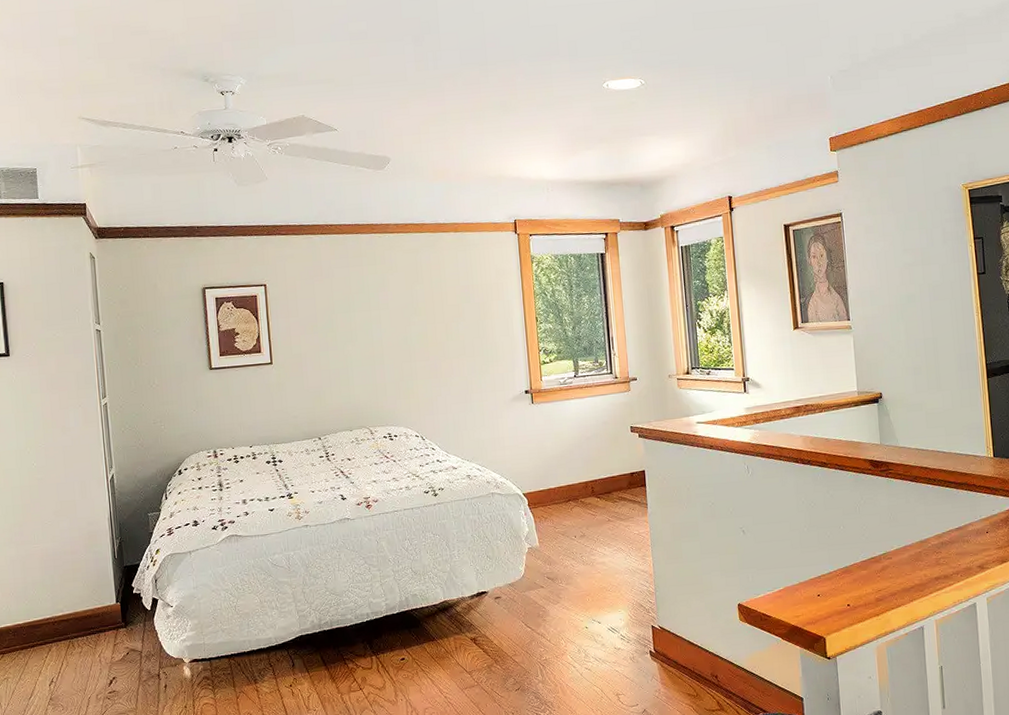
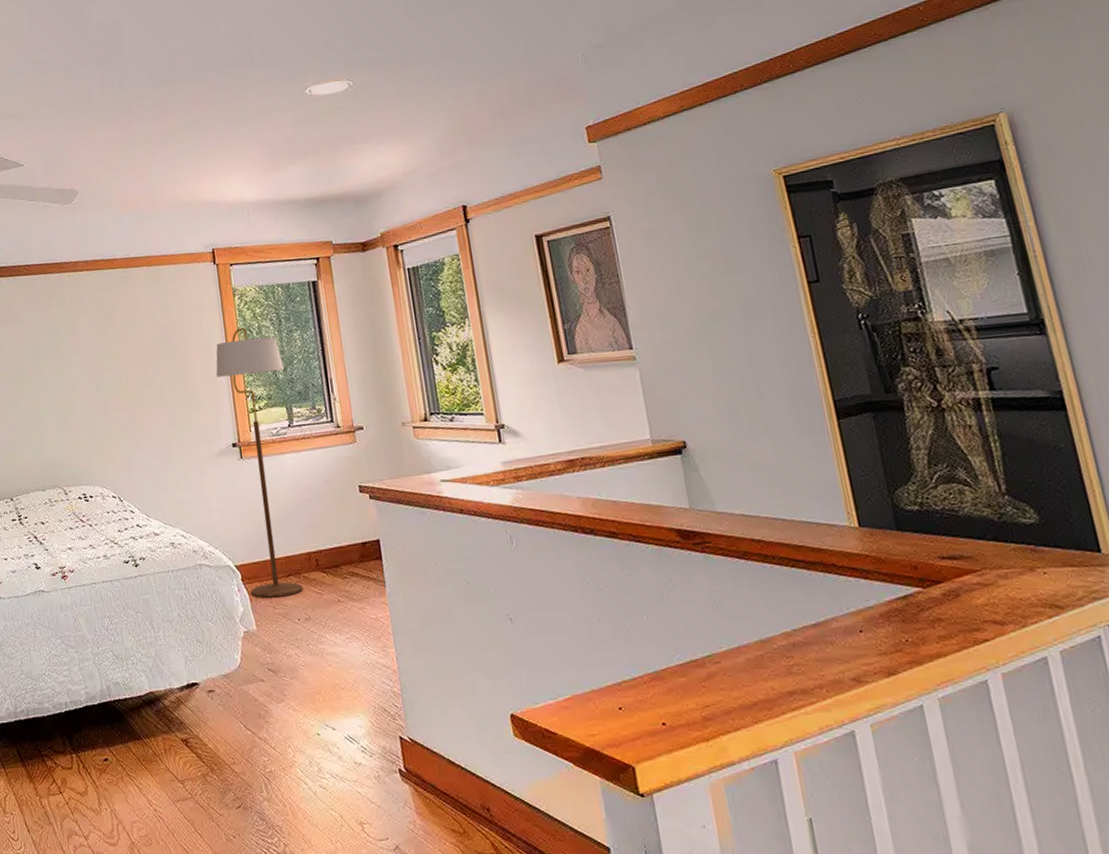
floor lamp: none [513,290,580,520] -> present [216,327,303,598]

